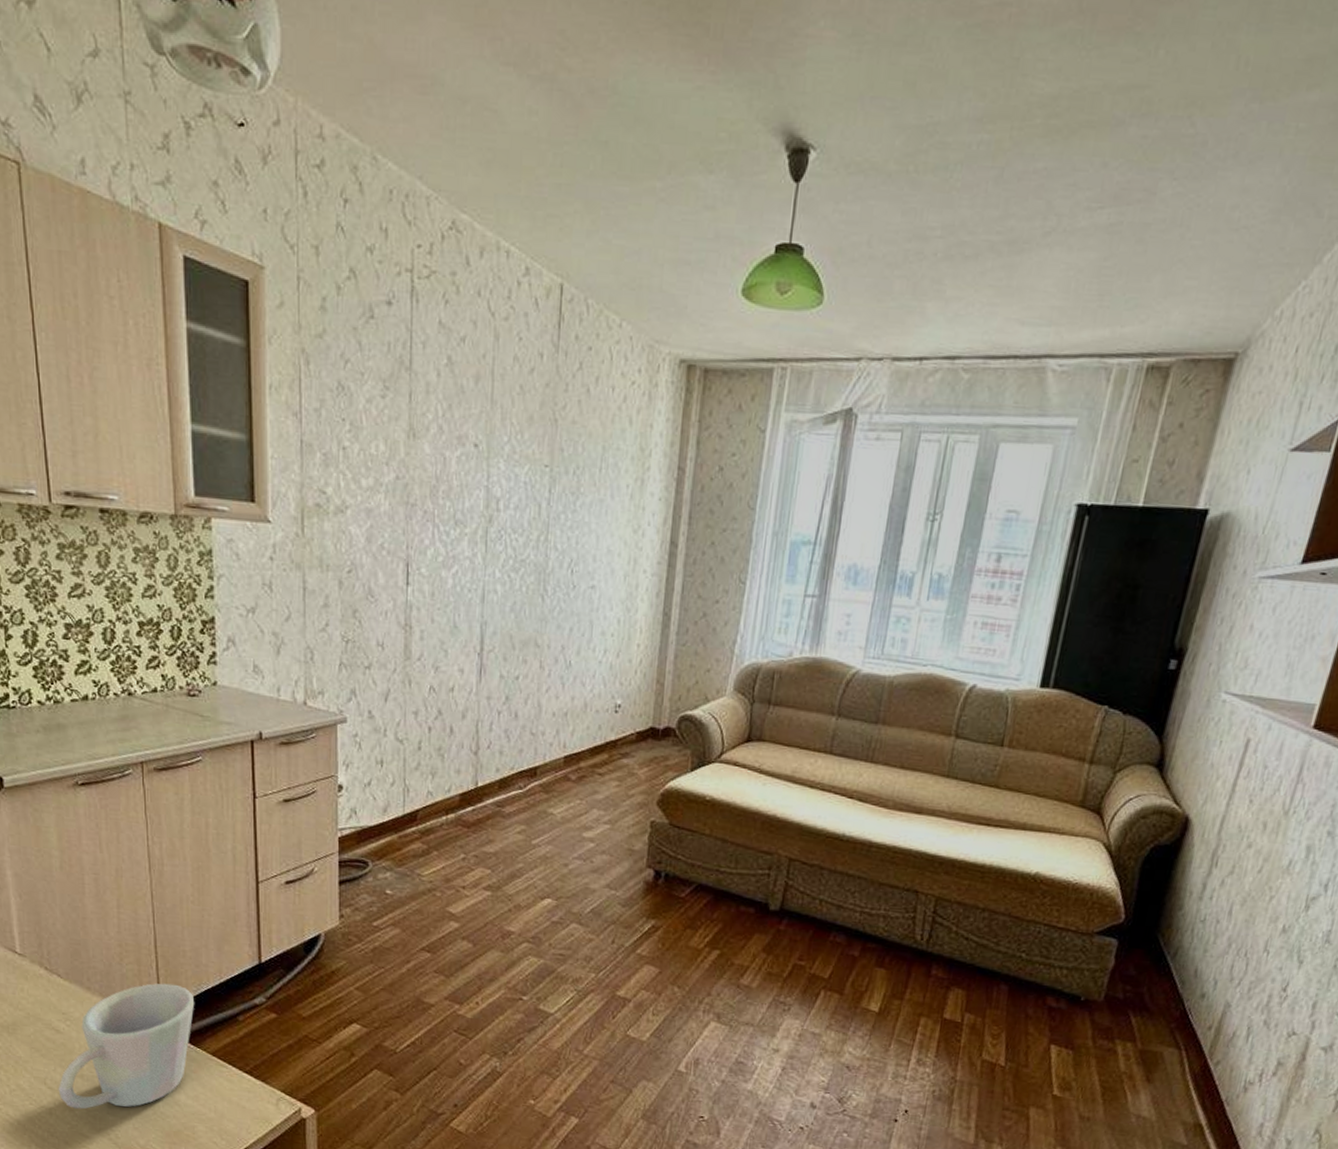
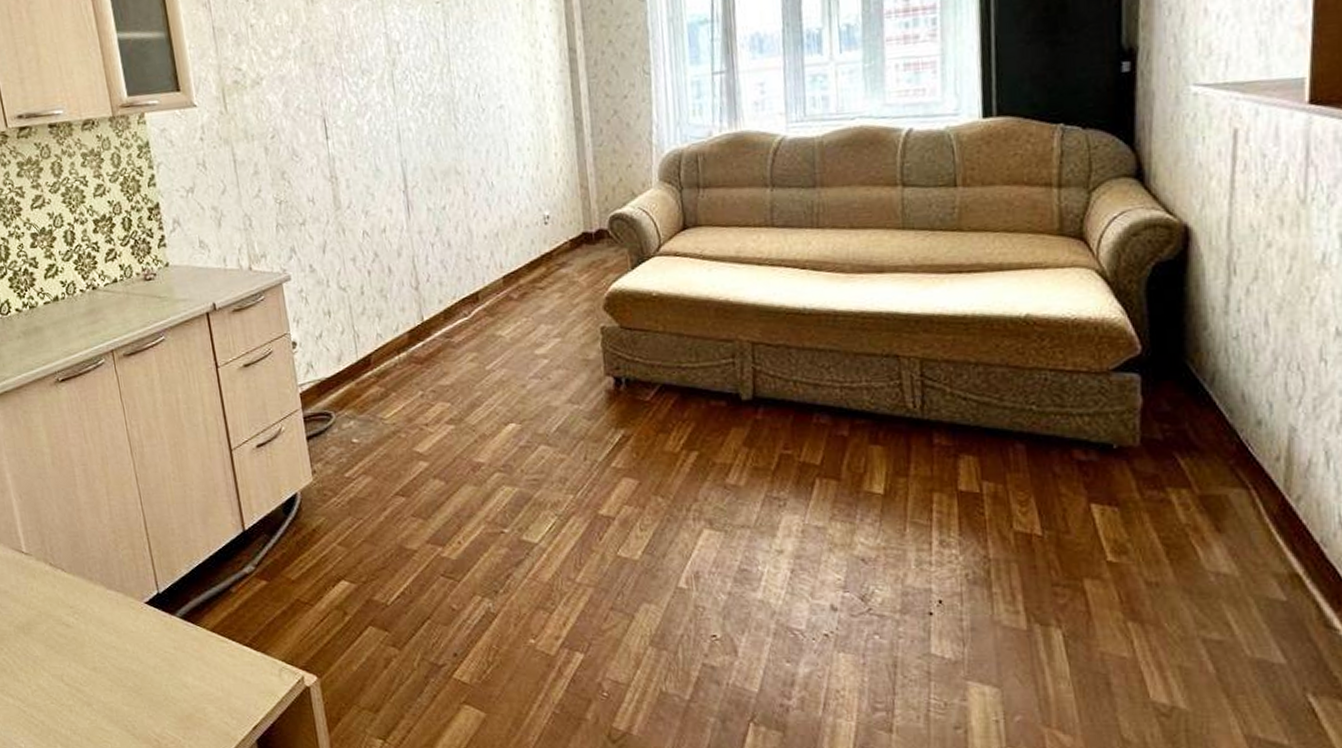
mug: present [58,983,195,1109] -> none [74,564,189,703]

